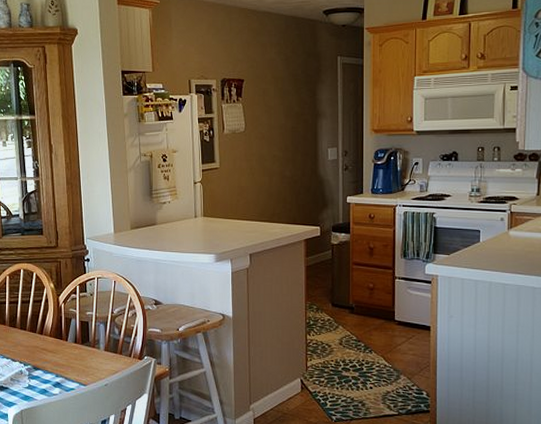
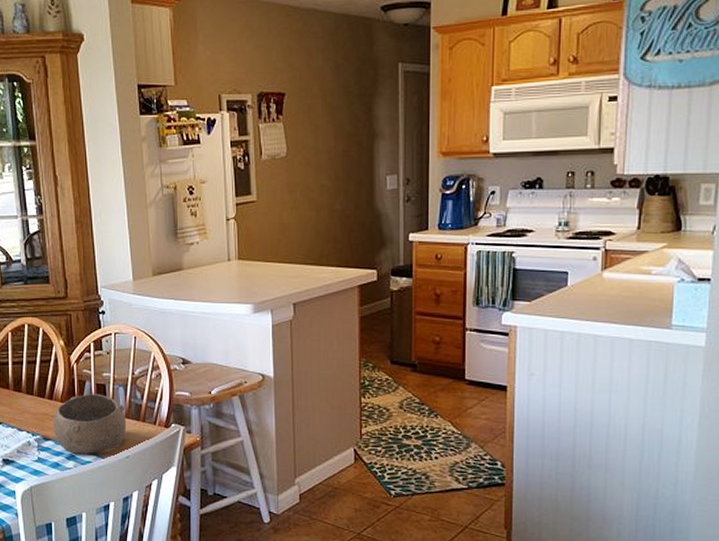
bowl: none [42,330,106,382] -> present [53,394,127,454]

